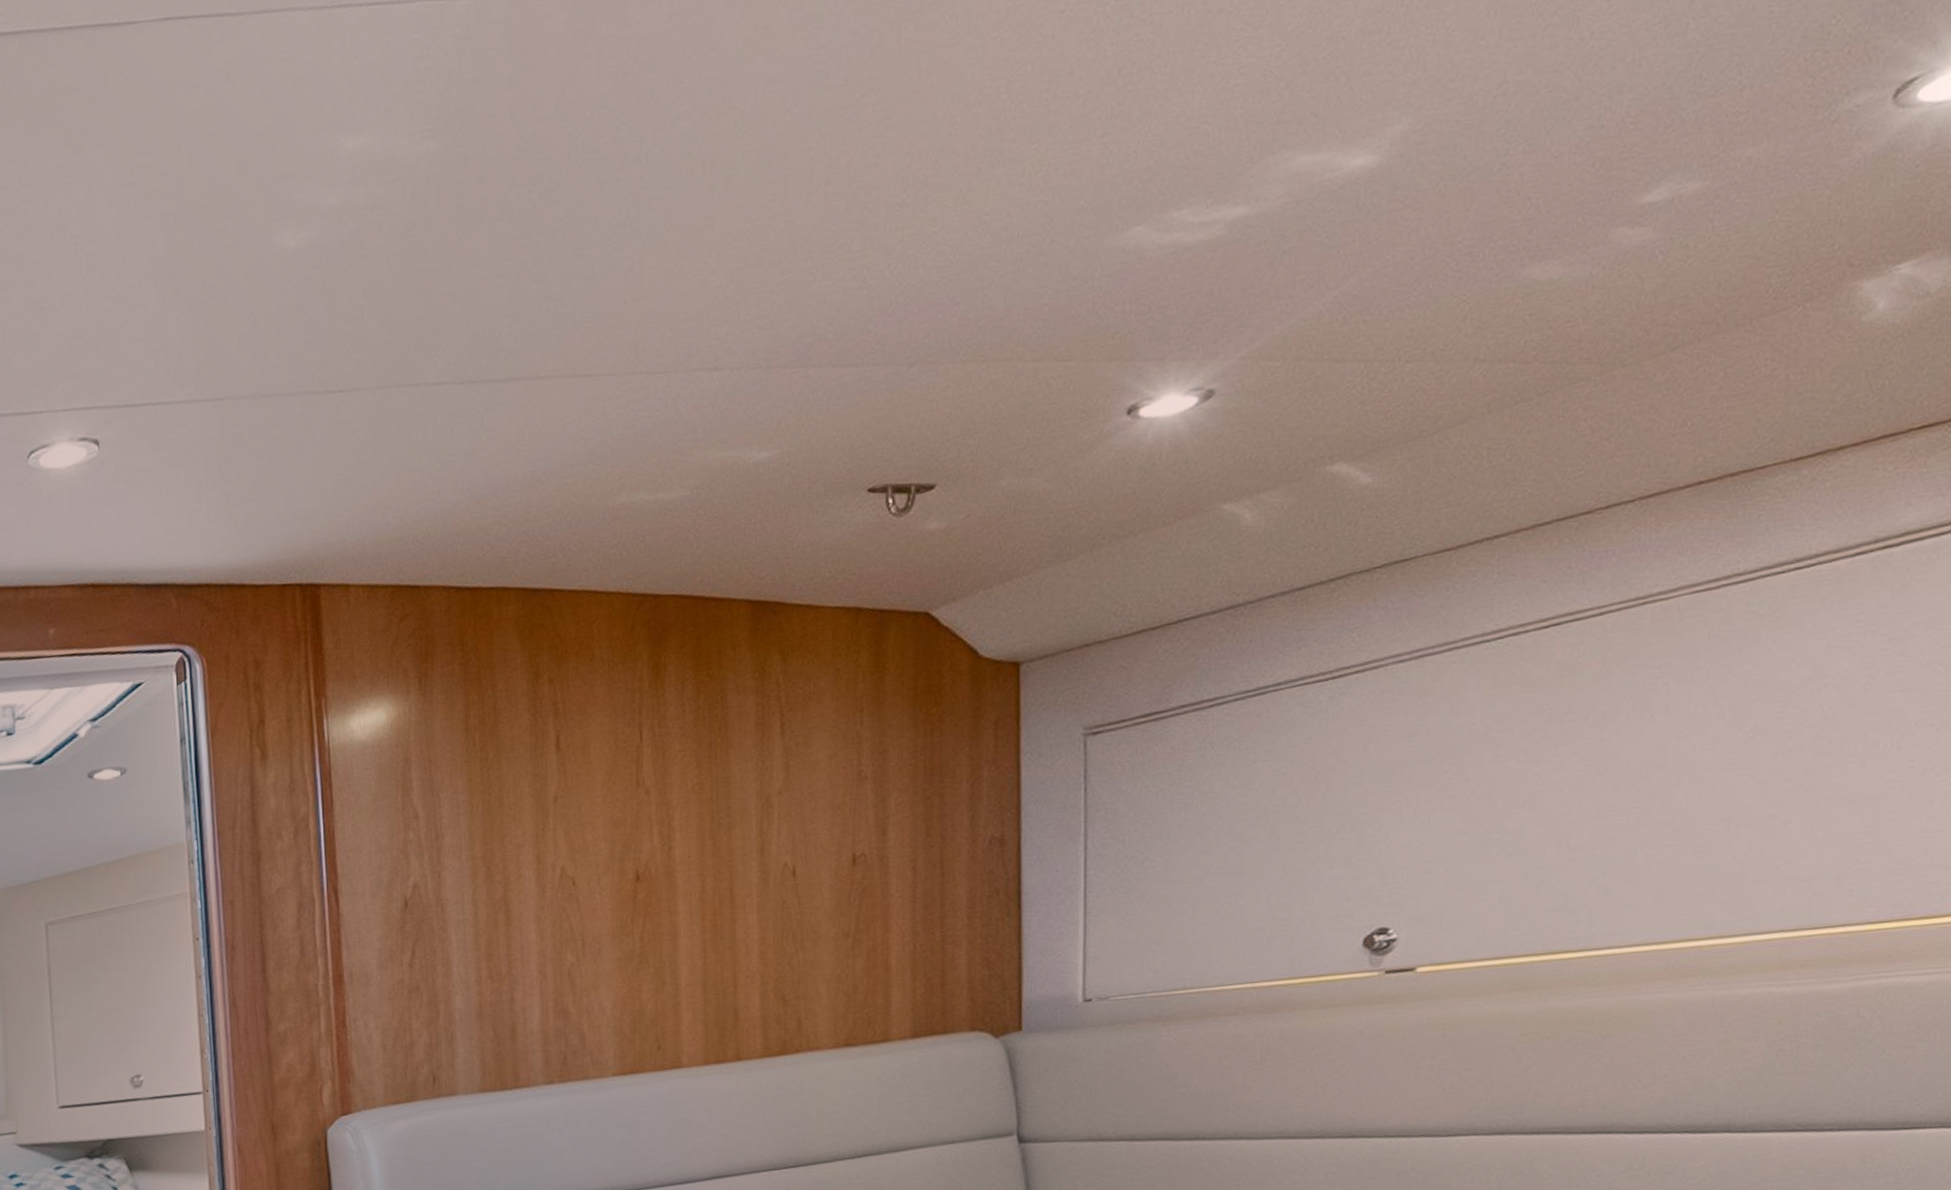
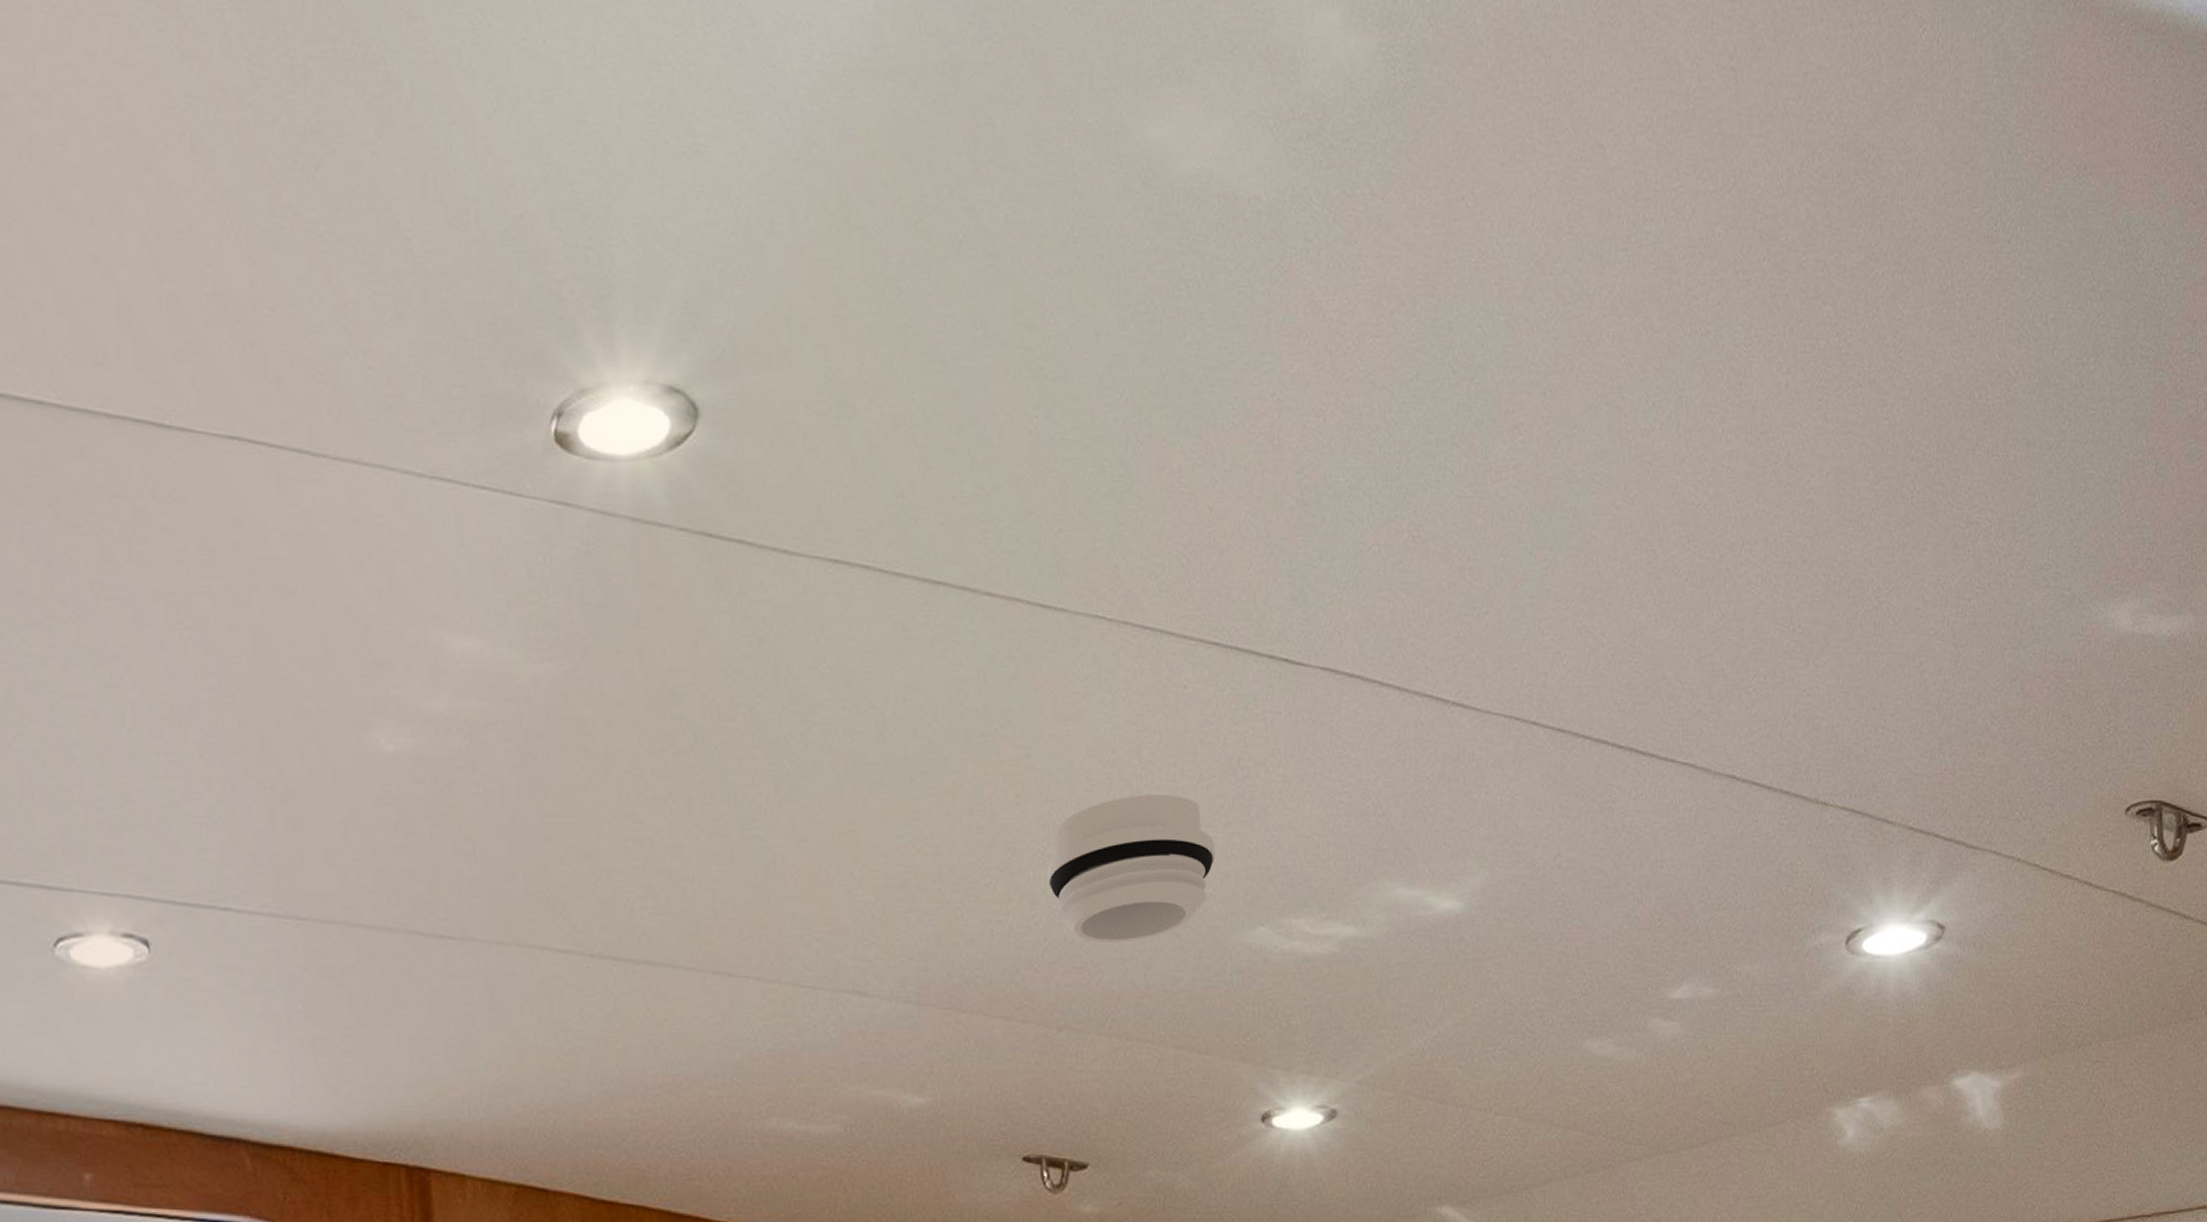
smoke detector: none [904,118,1089,277] -> present [1047,794,1215,942]

